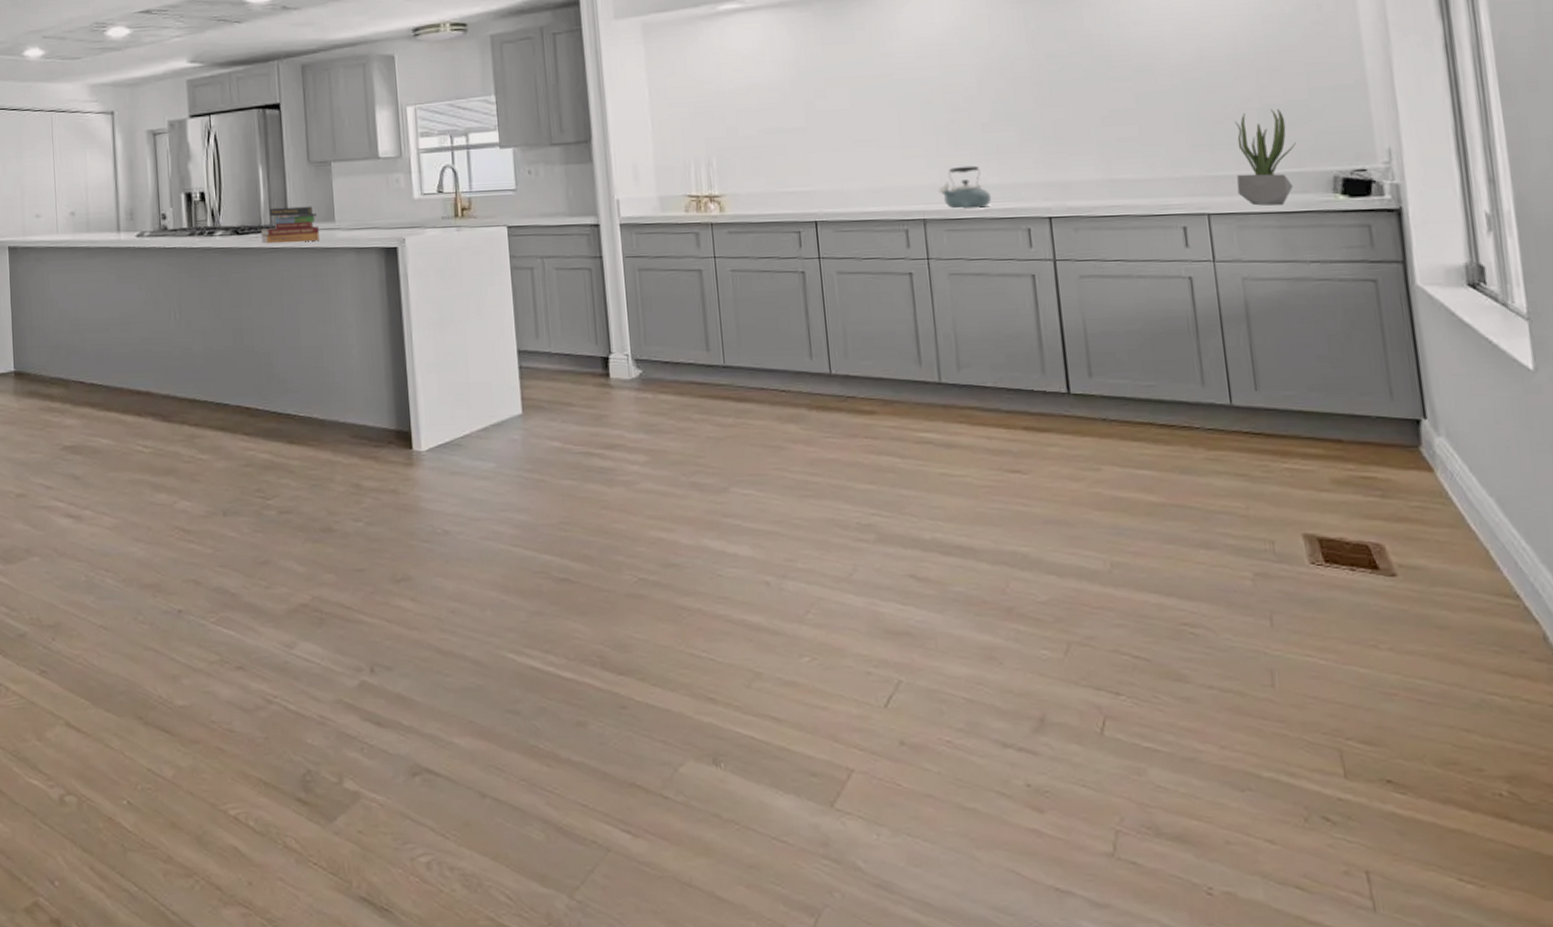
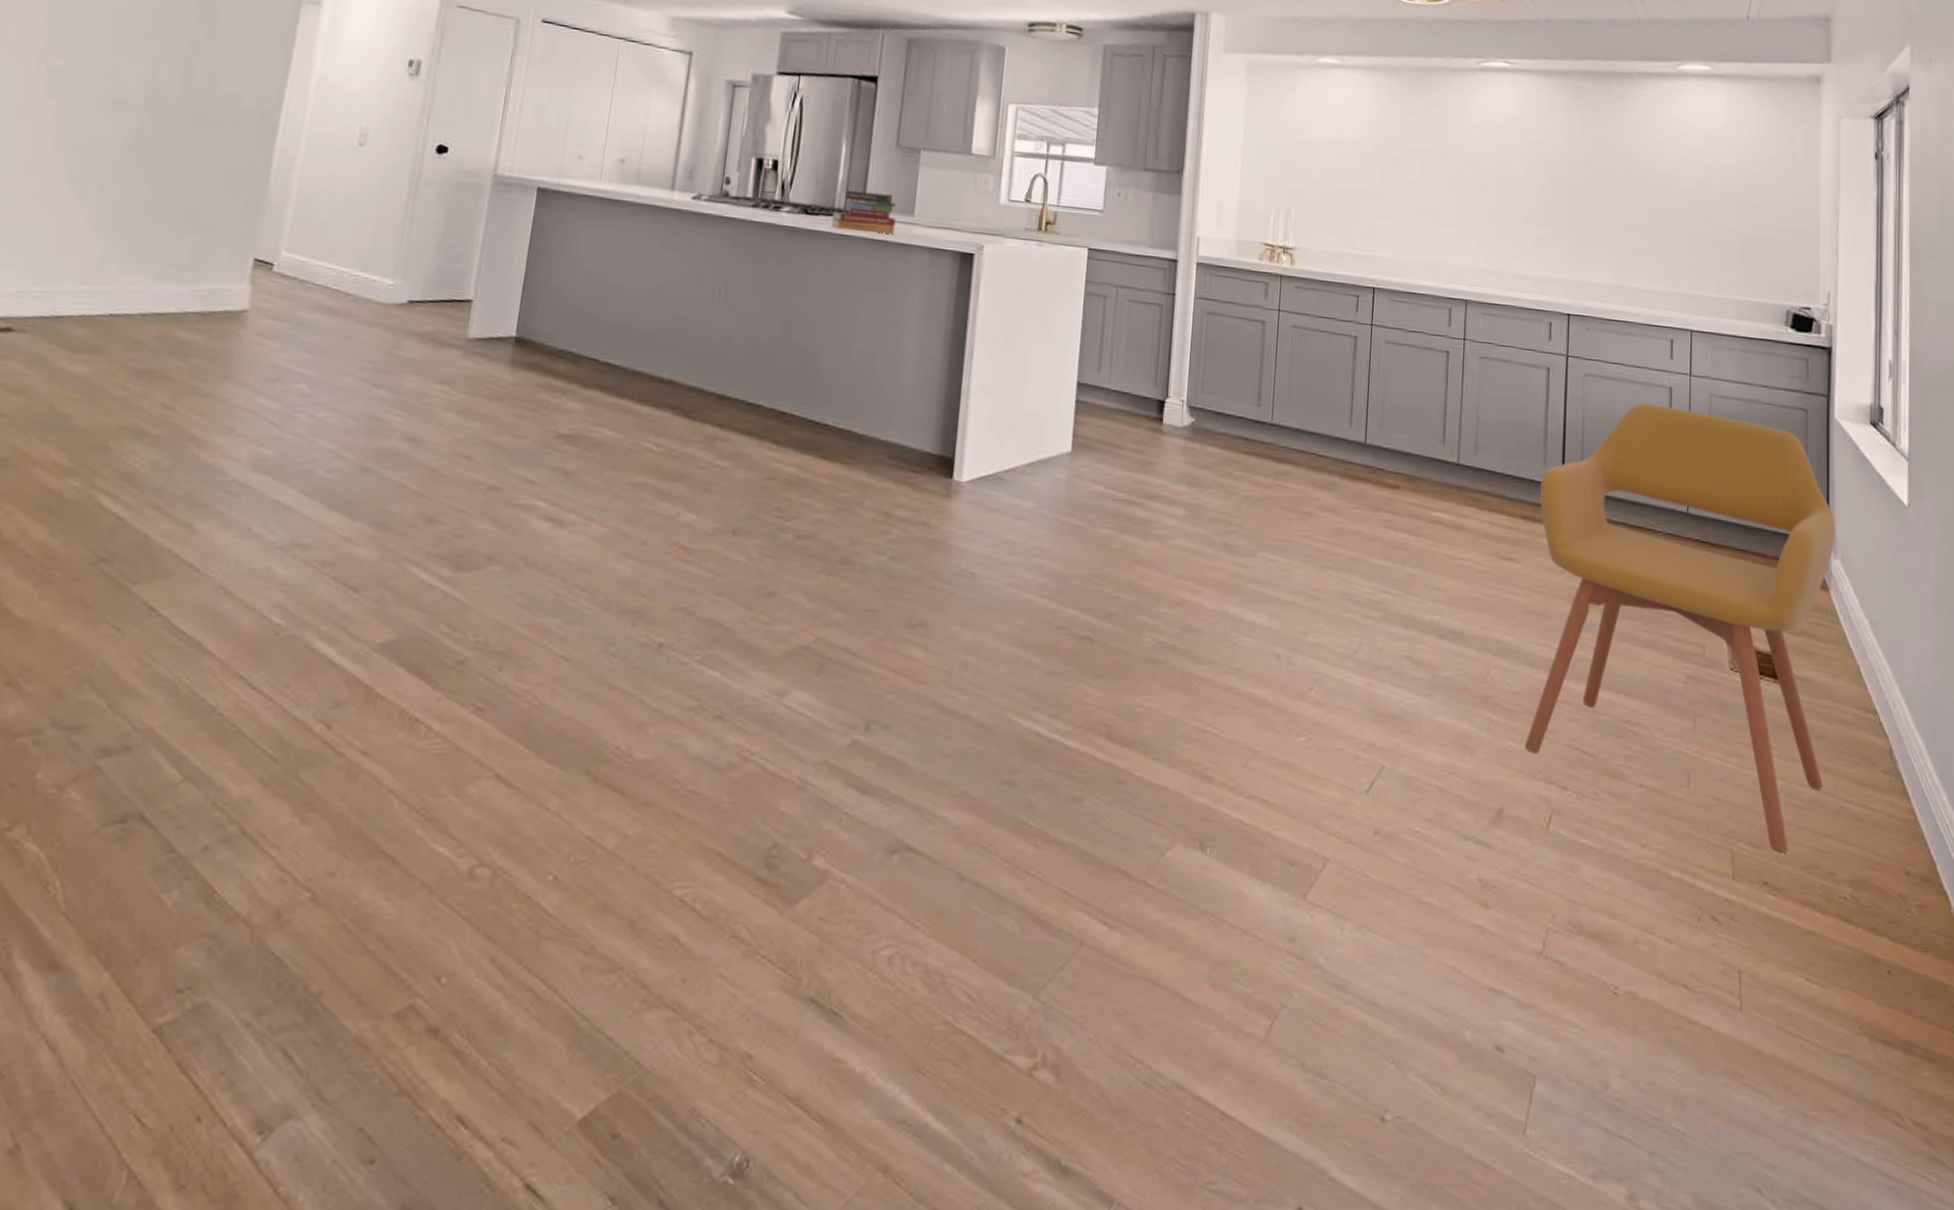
kettle: present [938,165,992,210] -> none [1481,253,1525,297]
armchair: none [1041,297,1455,750] -> present [1524,403,1835,853]
potted plant: present [1235,109,1296,206] -> none [1715,241,1763,332]

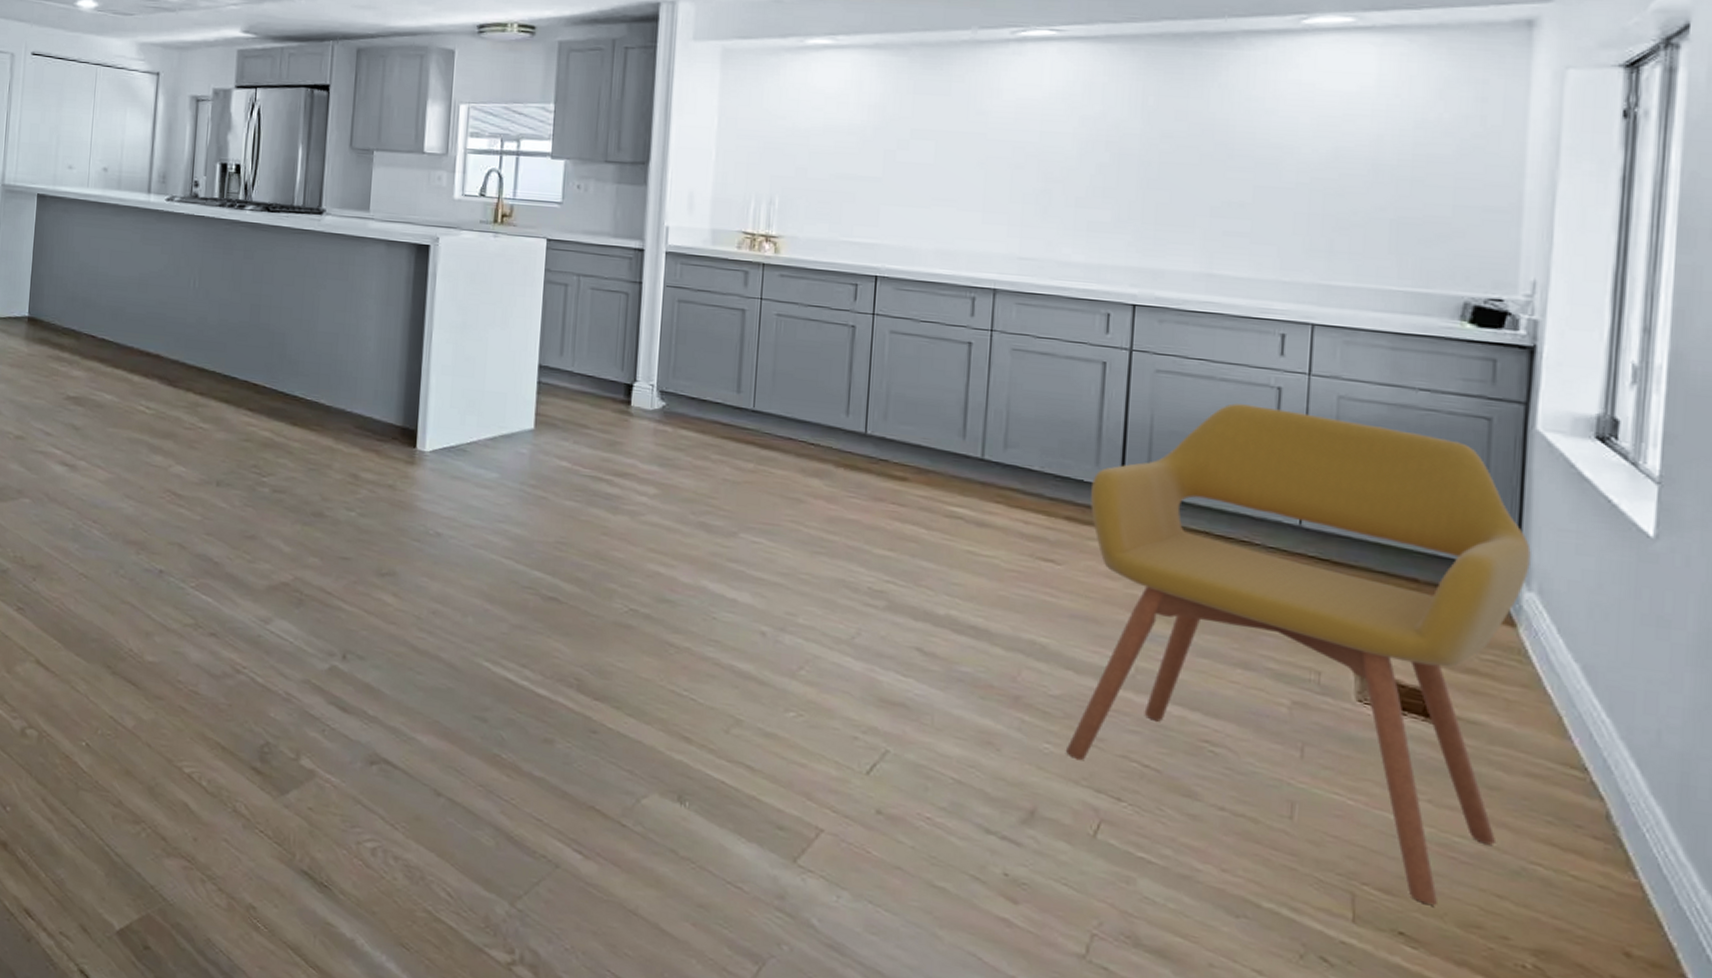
books: present [831,190,896,235] -> none [291,189,352,229]

